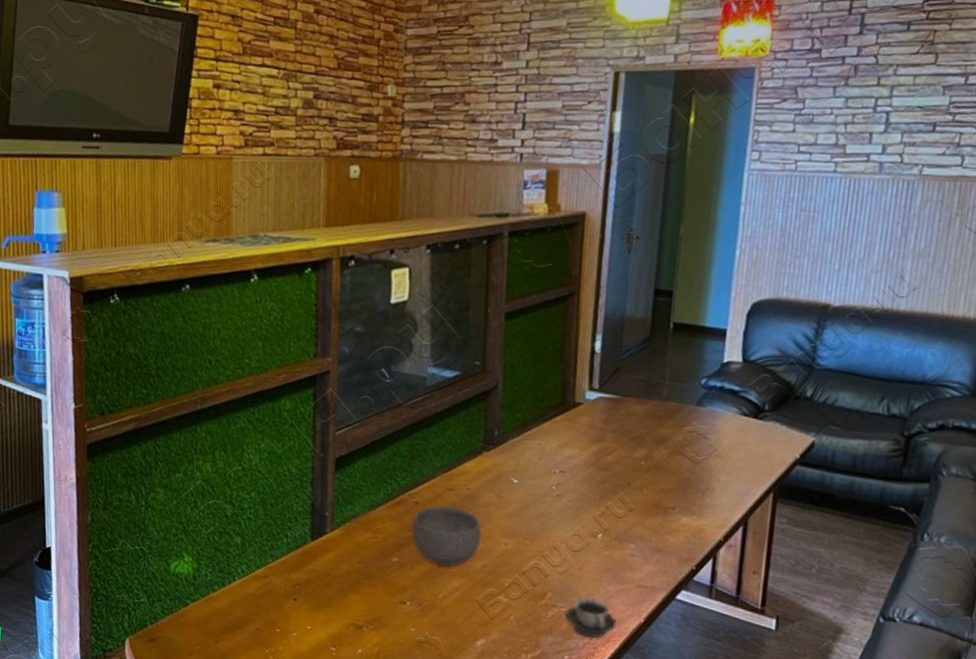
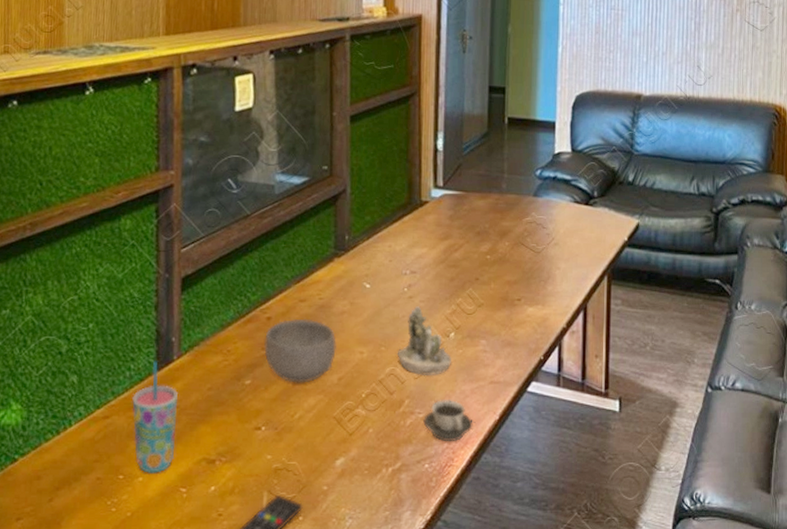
cup: none [288,531,330,631] -> present [132,361,178,473]
succulent planter: none [541,504,598,573] -> present [397,305,451,375]

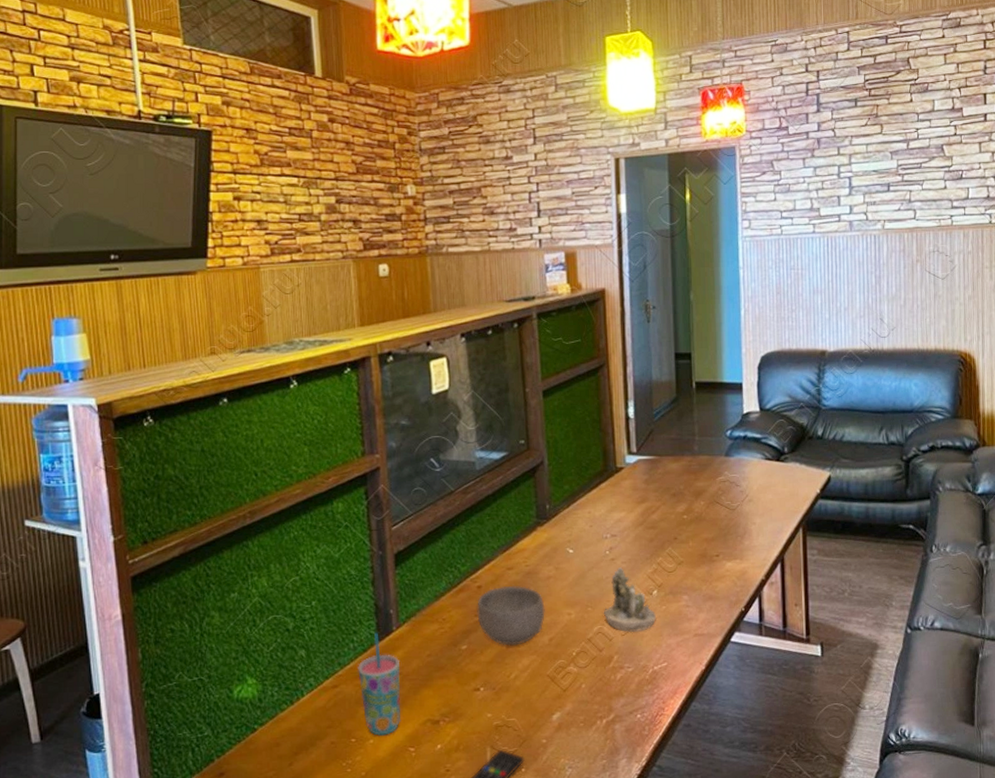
cup: present [423,400,473,442] -> none [633,653,681,693]

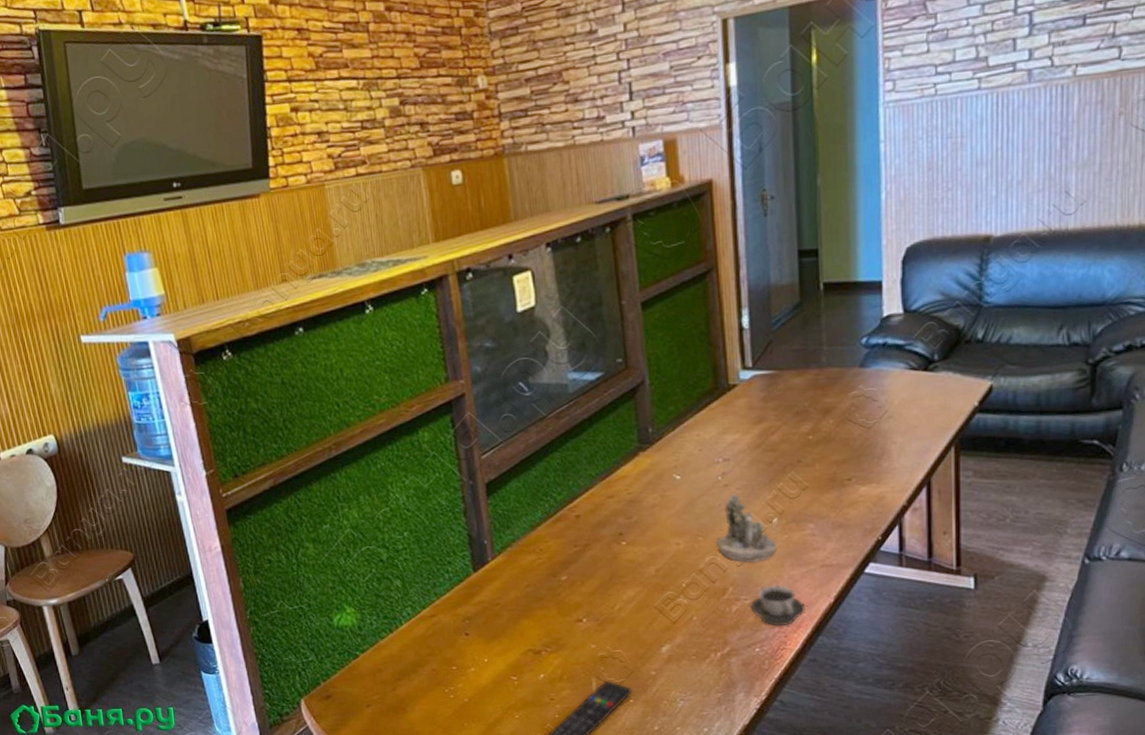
cup: present [358,632,401,736] -> none [454,563,502,664]
bowl: present [477,585,545,646] -> none [576,514,651,577]
cup: none [633,653,681,693] -> present [750,585,805,627]

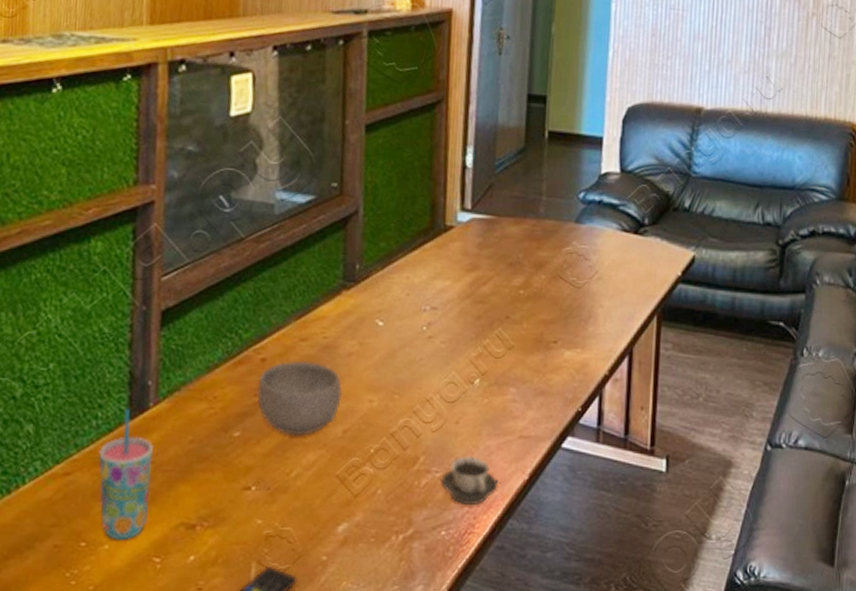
cup: none [454,563,502,664] -> present [98,408,153,540]
bowl: none [576,514,651,577] -> present [257,360,342,436]
succulent planter: present [715,493,776,563] -> none [412,347,475,428]

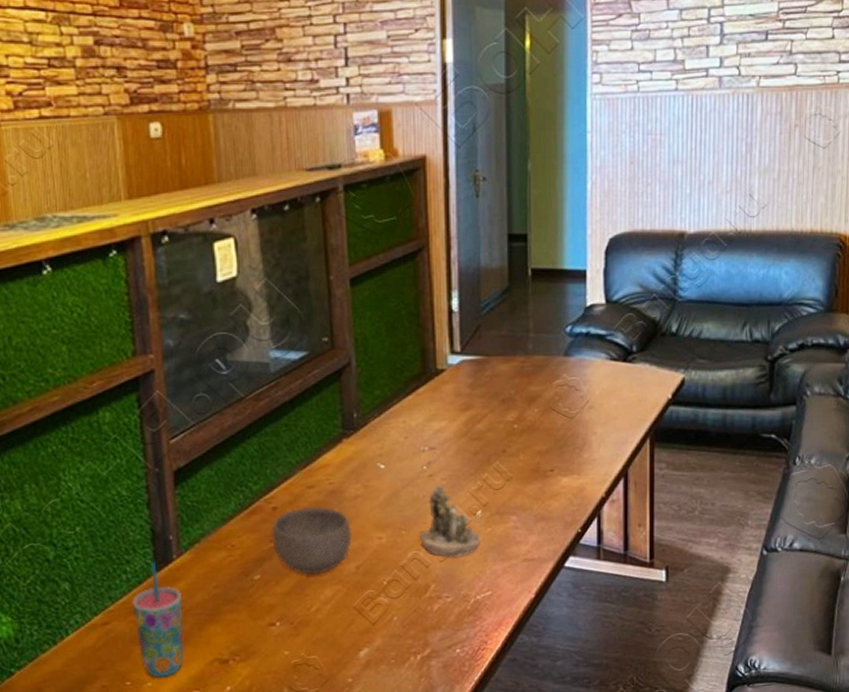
succulent planter: none [412,347,475,428] -> present [419,483,479,558]
cup: present [440,457,498,506] -> none [452,581,507,625]

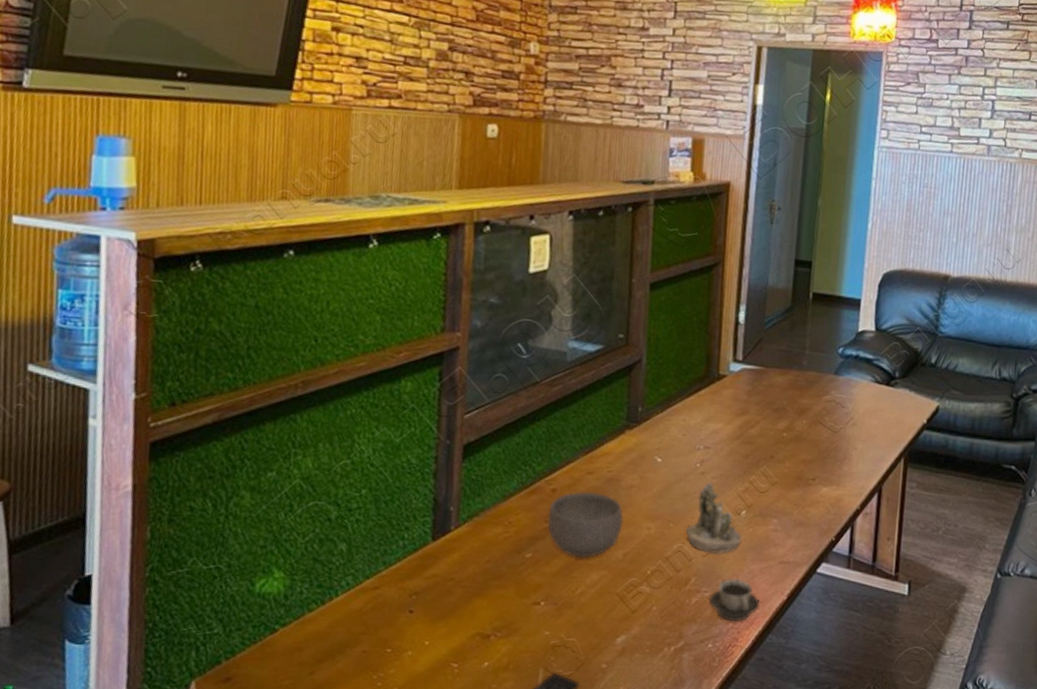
cup: present [132,561,184,678] -> none [404,530,454,647]
cup: none [452,581,507,625] -> present [709,579,760,622]

